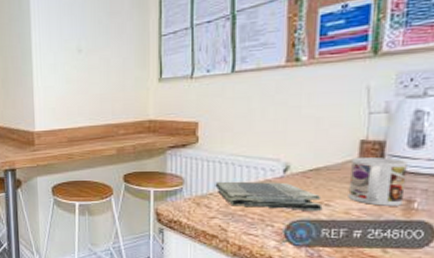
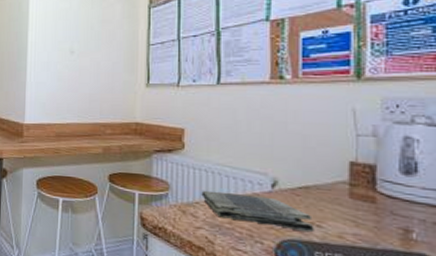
mug: present [348,156,407,206] -> none [340,178,401,235]

